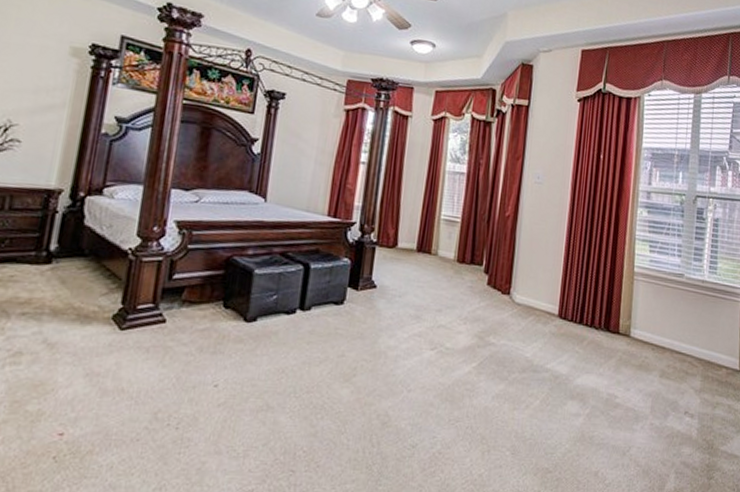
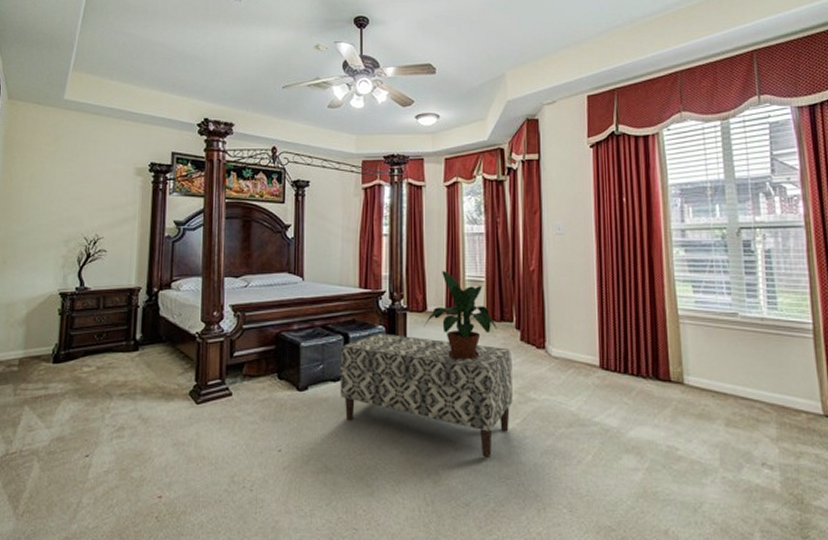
bench: none [292,265,477,400] -> present [340,333,513,458]
potted plant: none [392,206,466,301] -> present [424,270,497,360]

